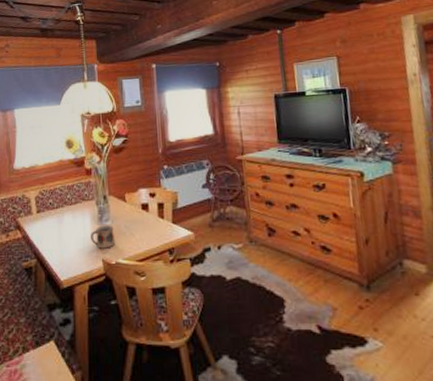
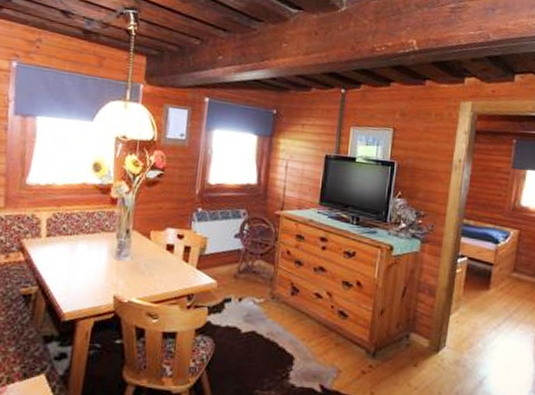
mug: present [91,225,116,249] -> none [104,260,132,286]

